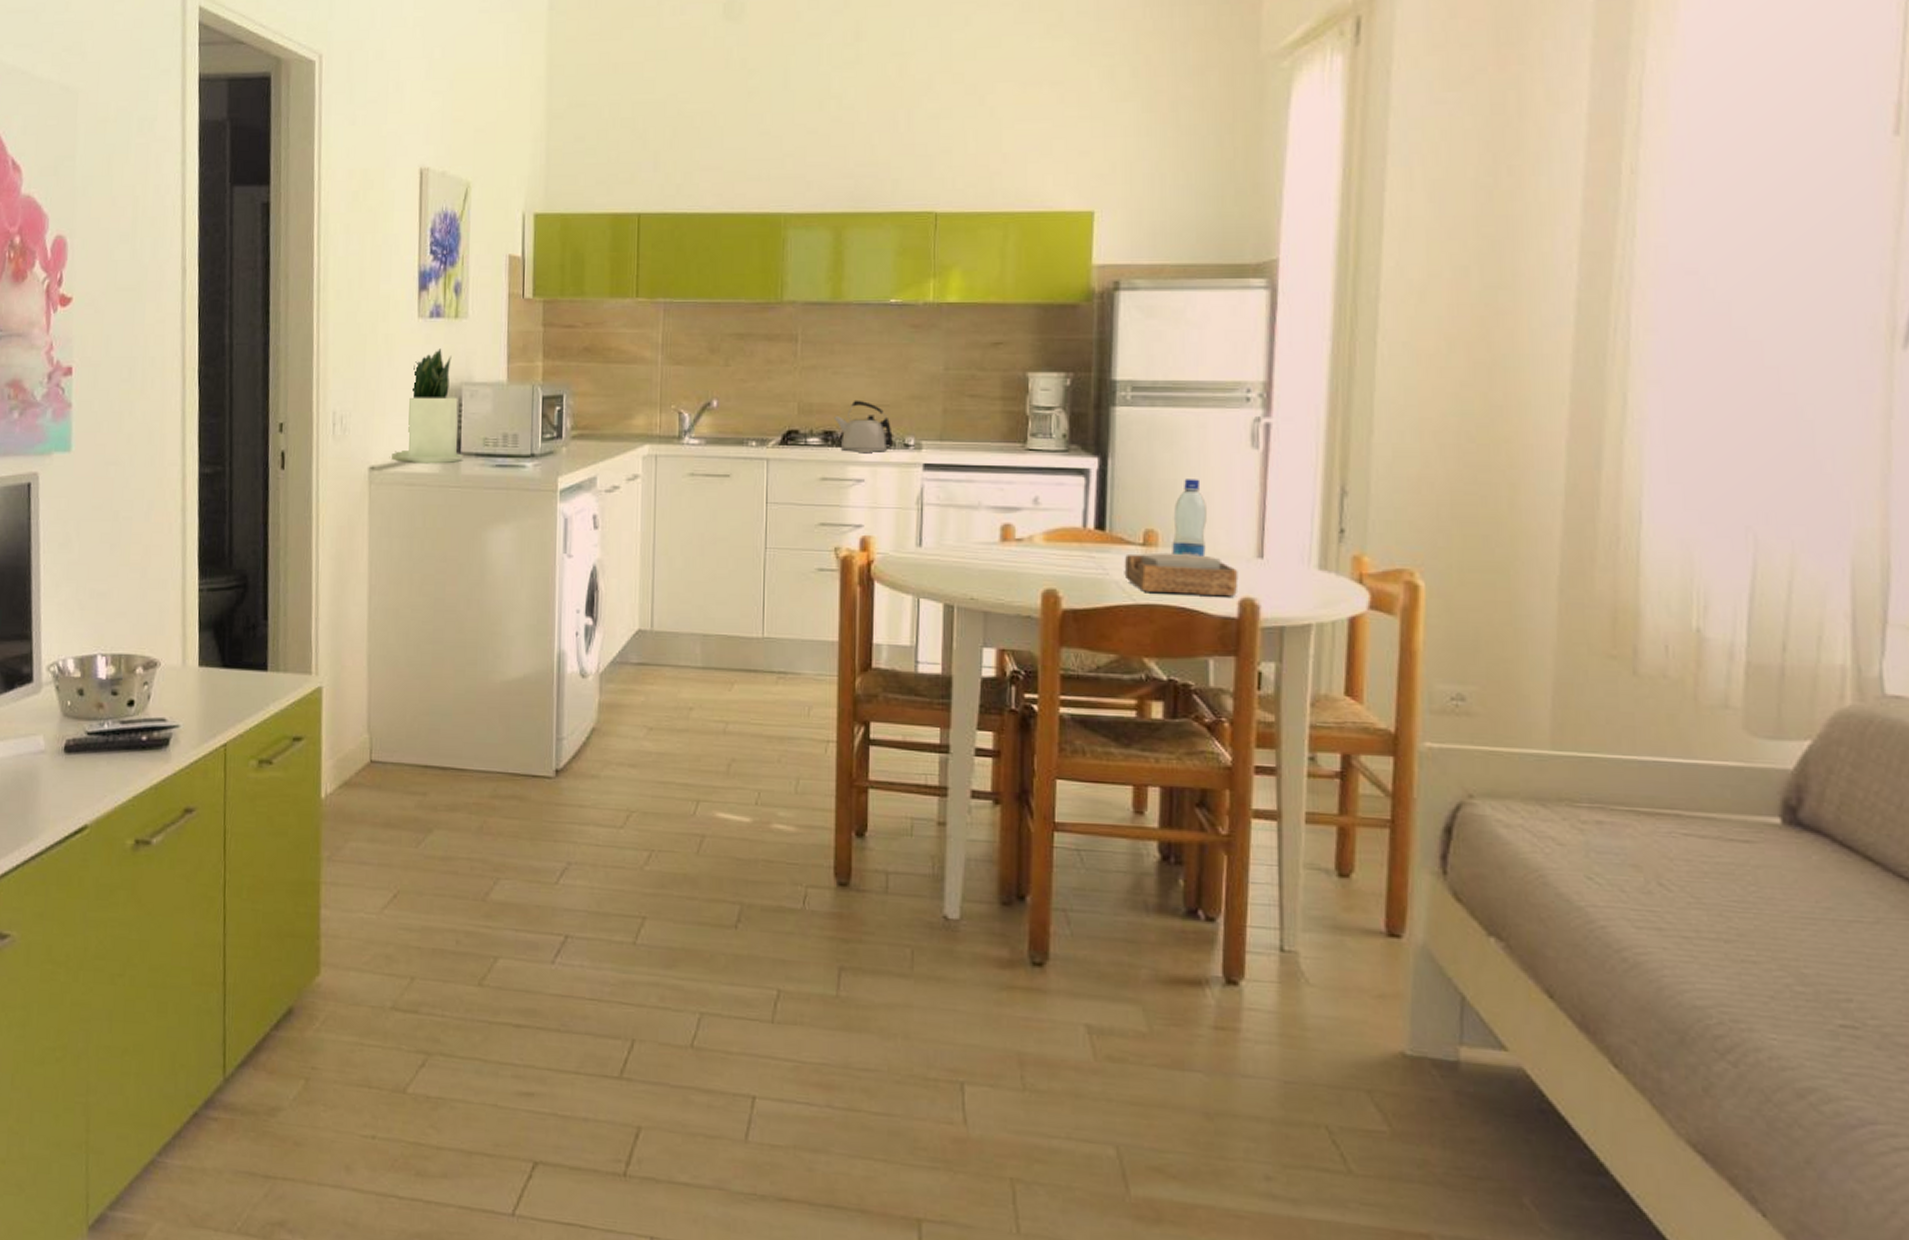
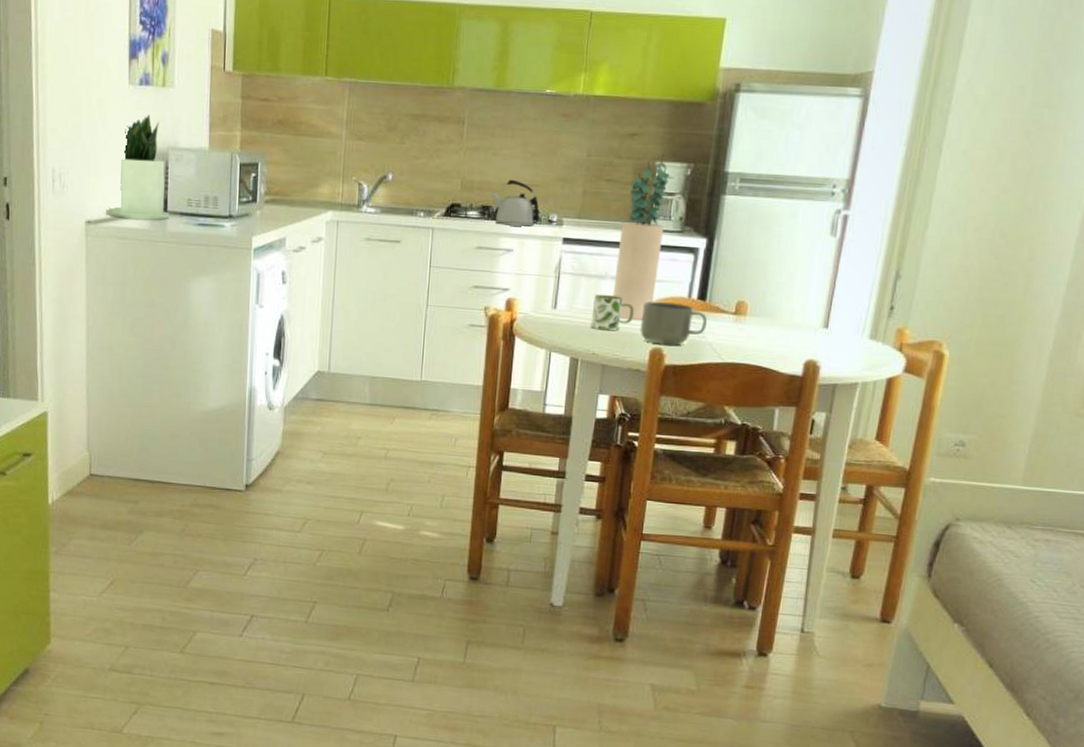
mug: none [965,527,1017,571] -> present [591,294,634,331]
vase: none [989,364,1045,557] -> present [613,154,669,321]
cup: none [1027,533,1109,585] -> present [640,301,707,345]
napkin holder: present [1124,552,1239,597] -> none [717,320,807,359]
bottle: present [1172,479,1207,556] -> none [757,260,789,325]

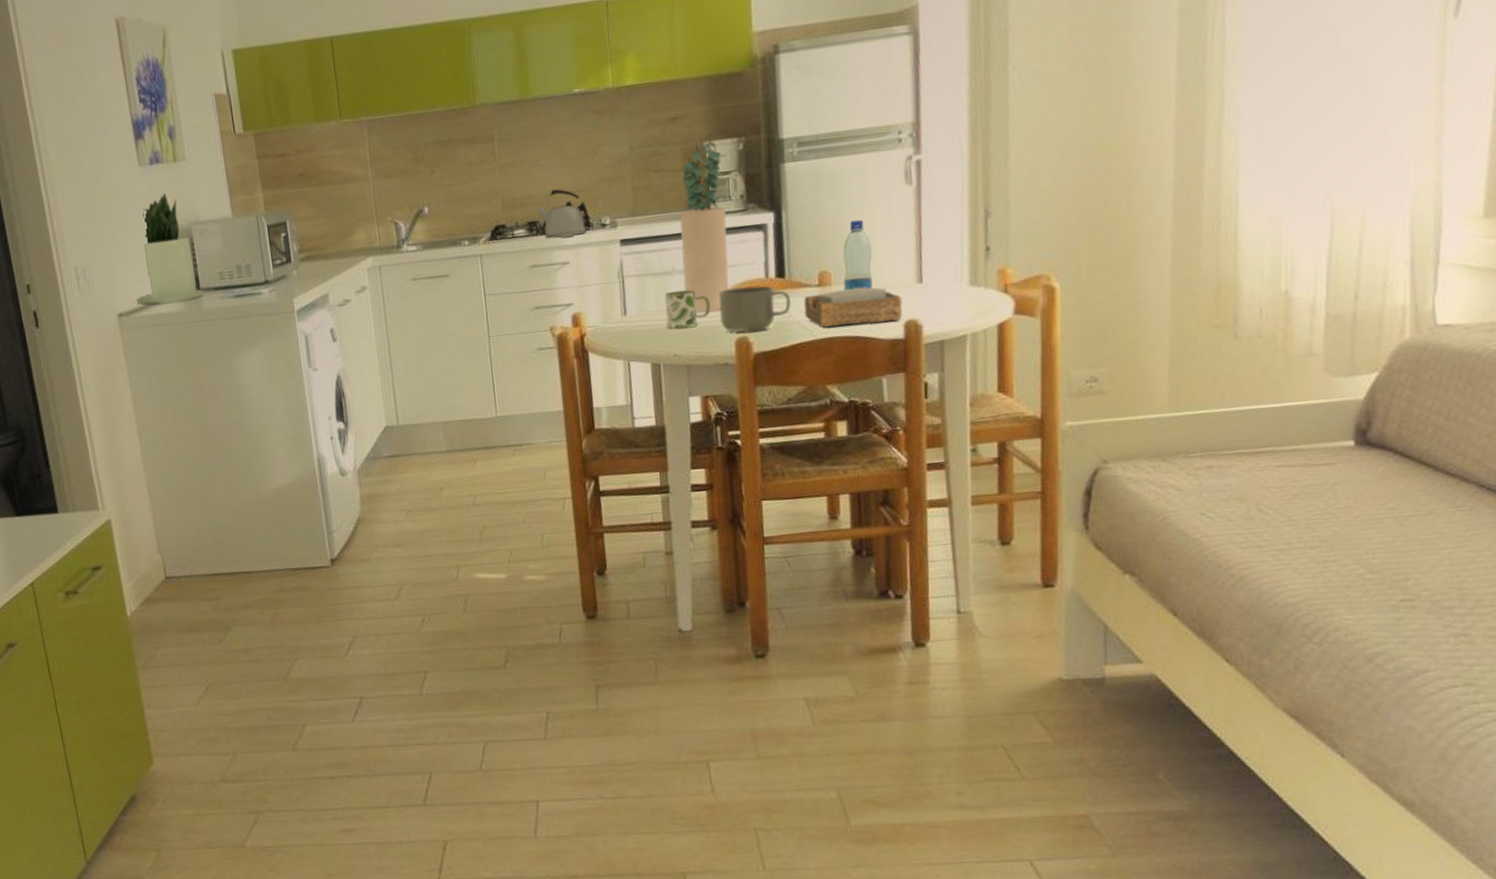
napkin holder: none [717,320,807,359] -> present [803,287,903,328]
bottle: none [757,260,789,325] -> present [842,219,873,291]

